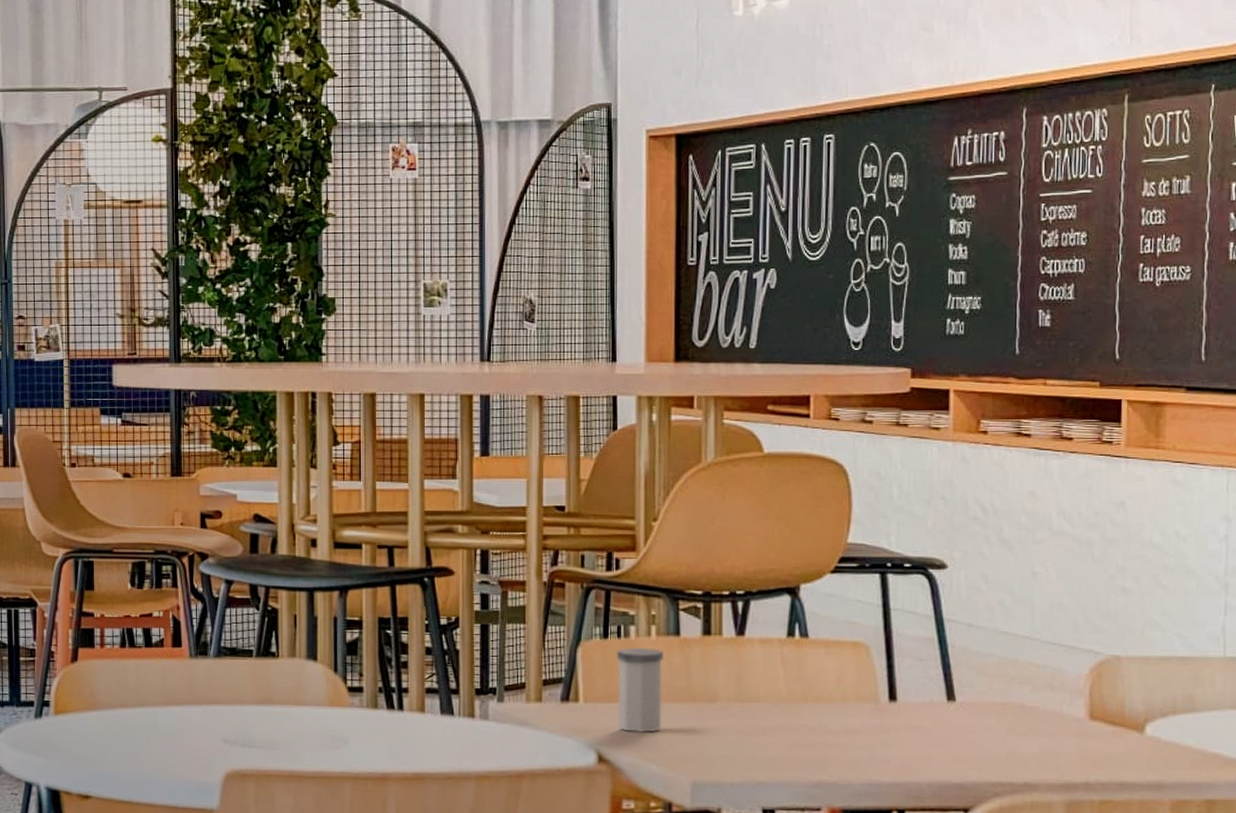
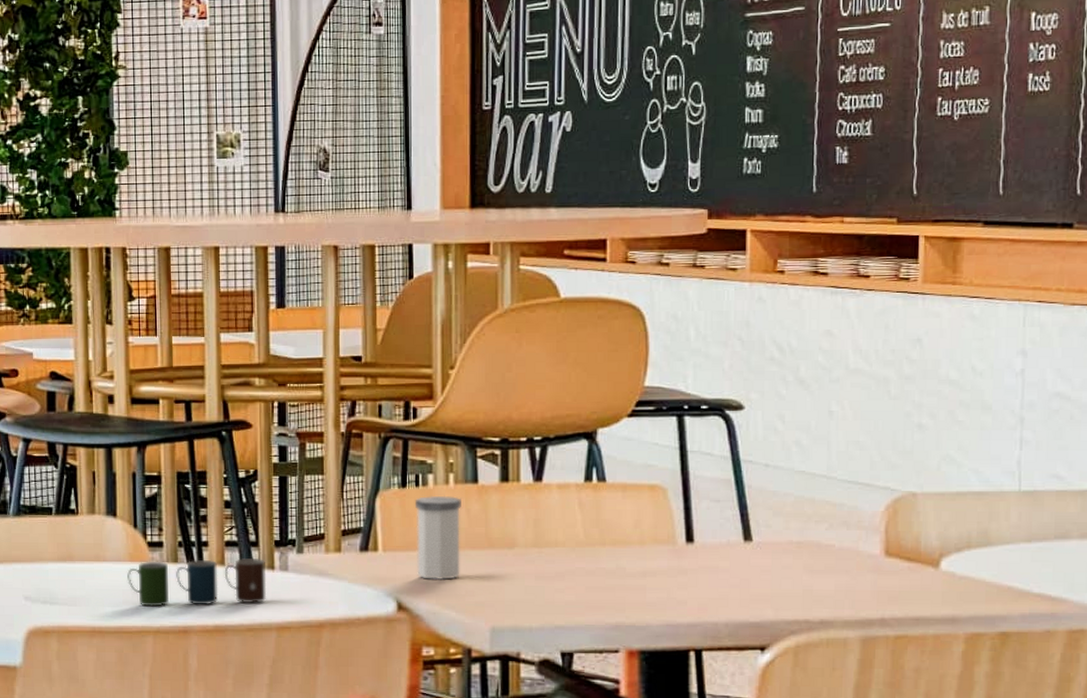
cup: none [327,705,465,753] -> present [127,557,266,607]

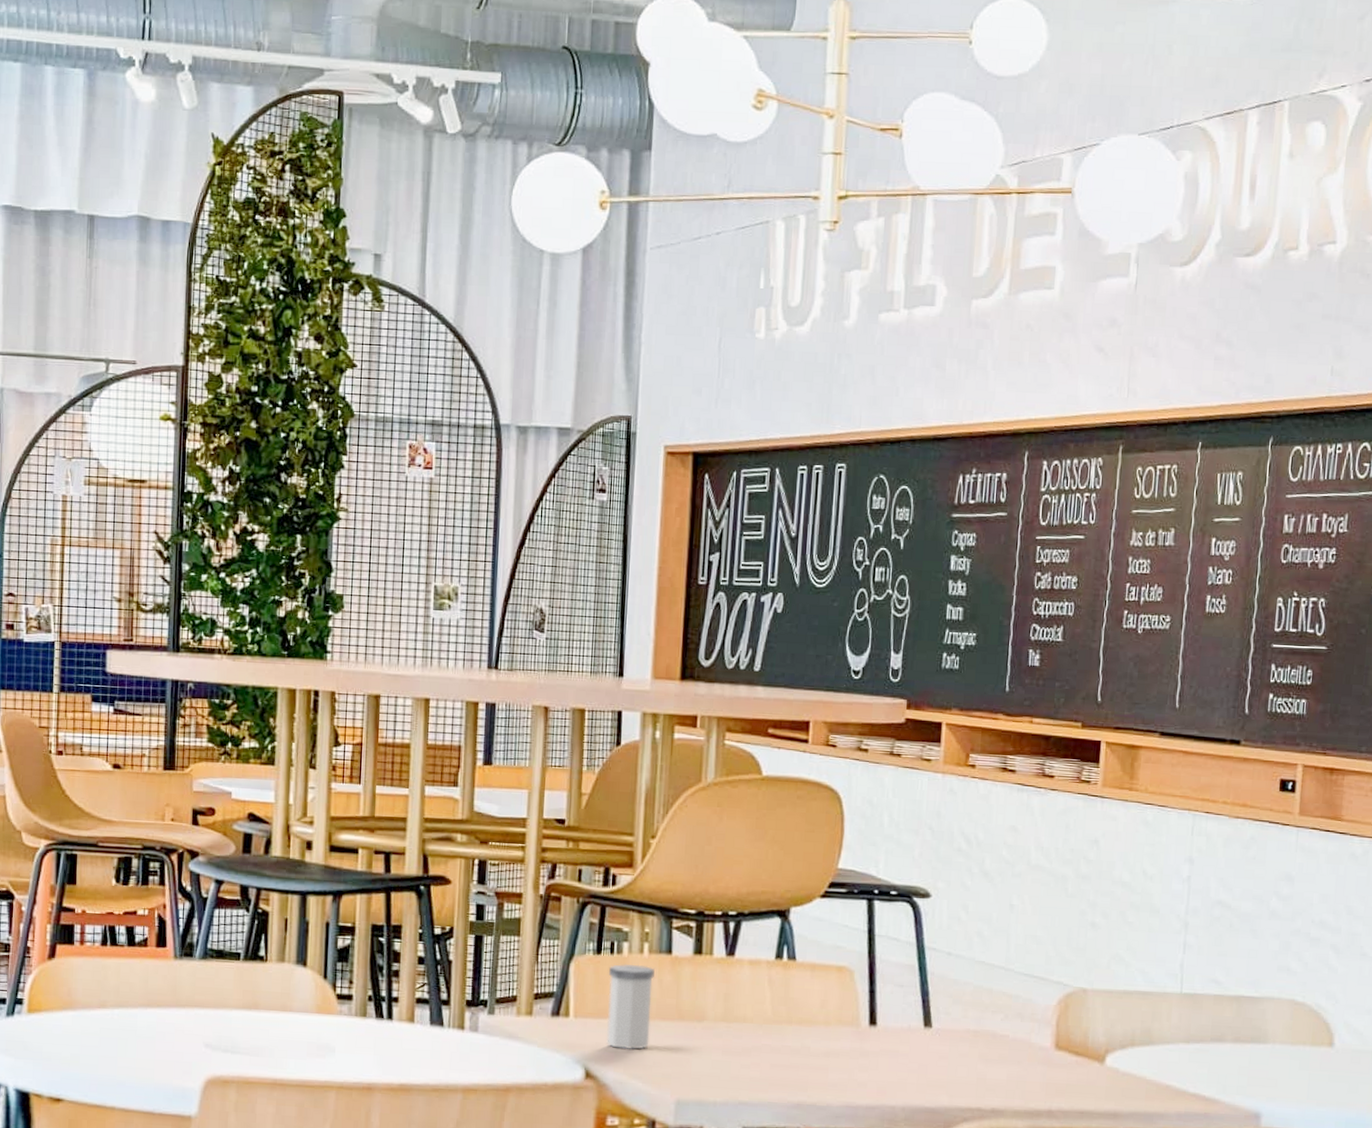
cup: present [127,557,266,607] -> none [313,1014,455,1064]

